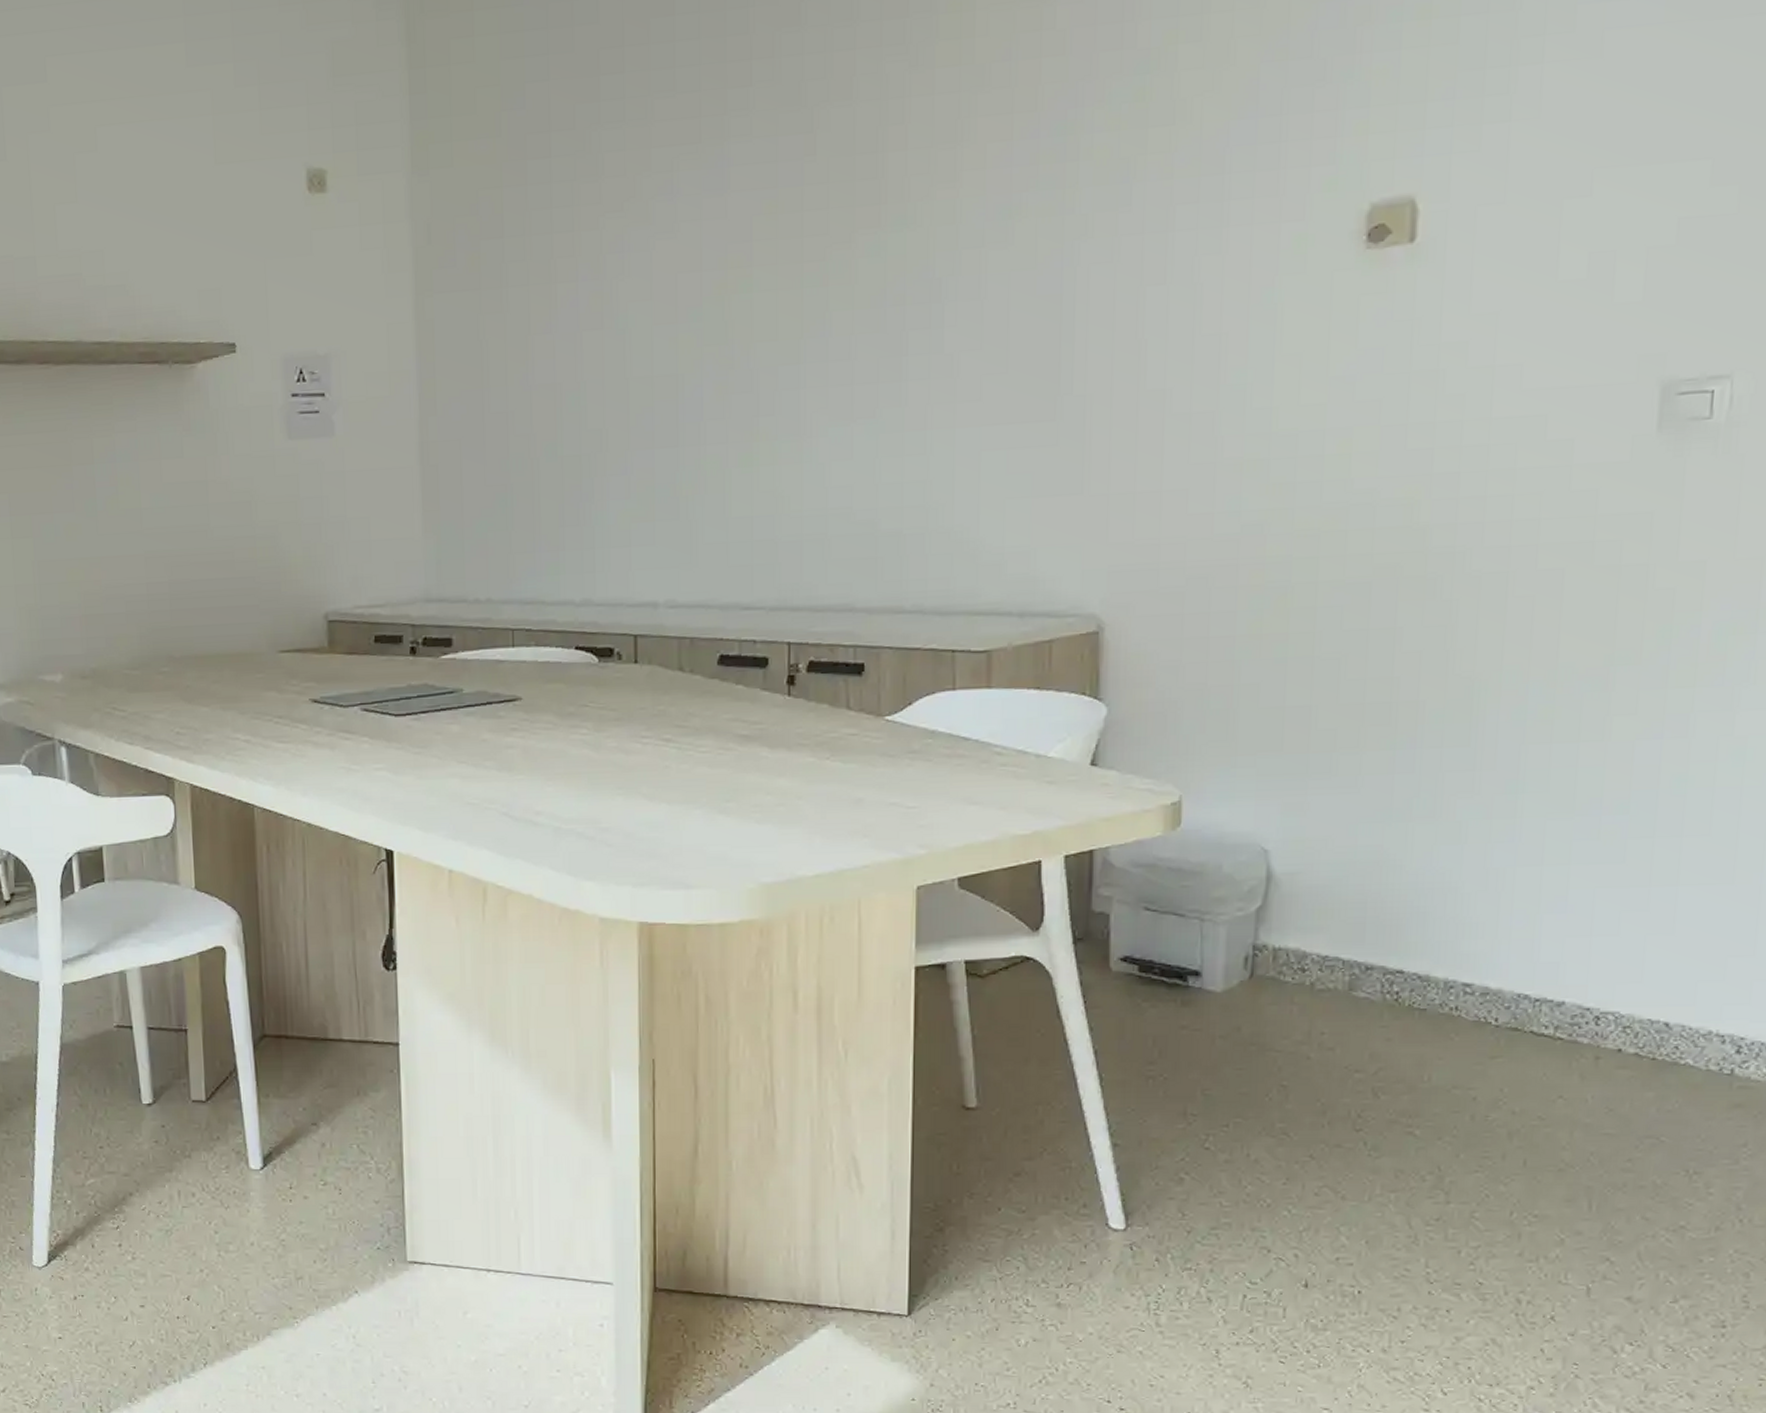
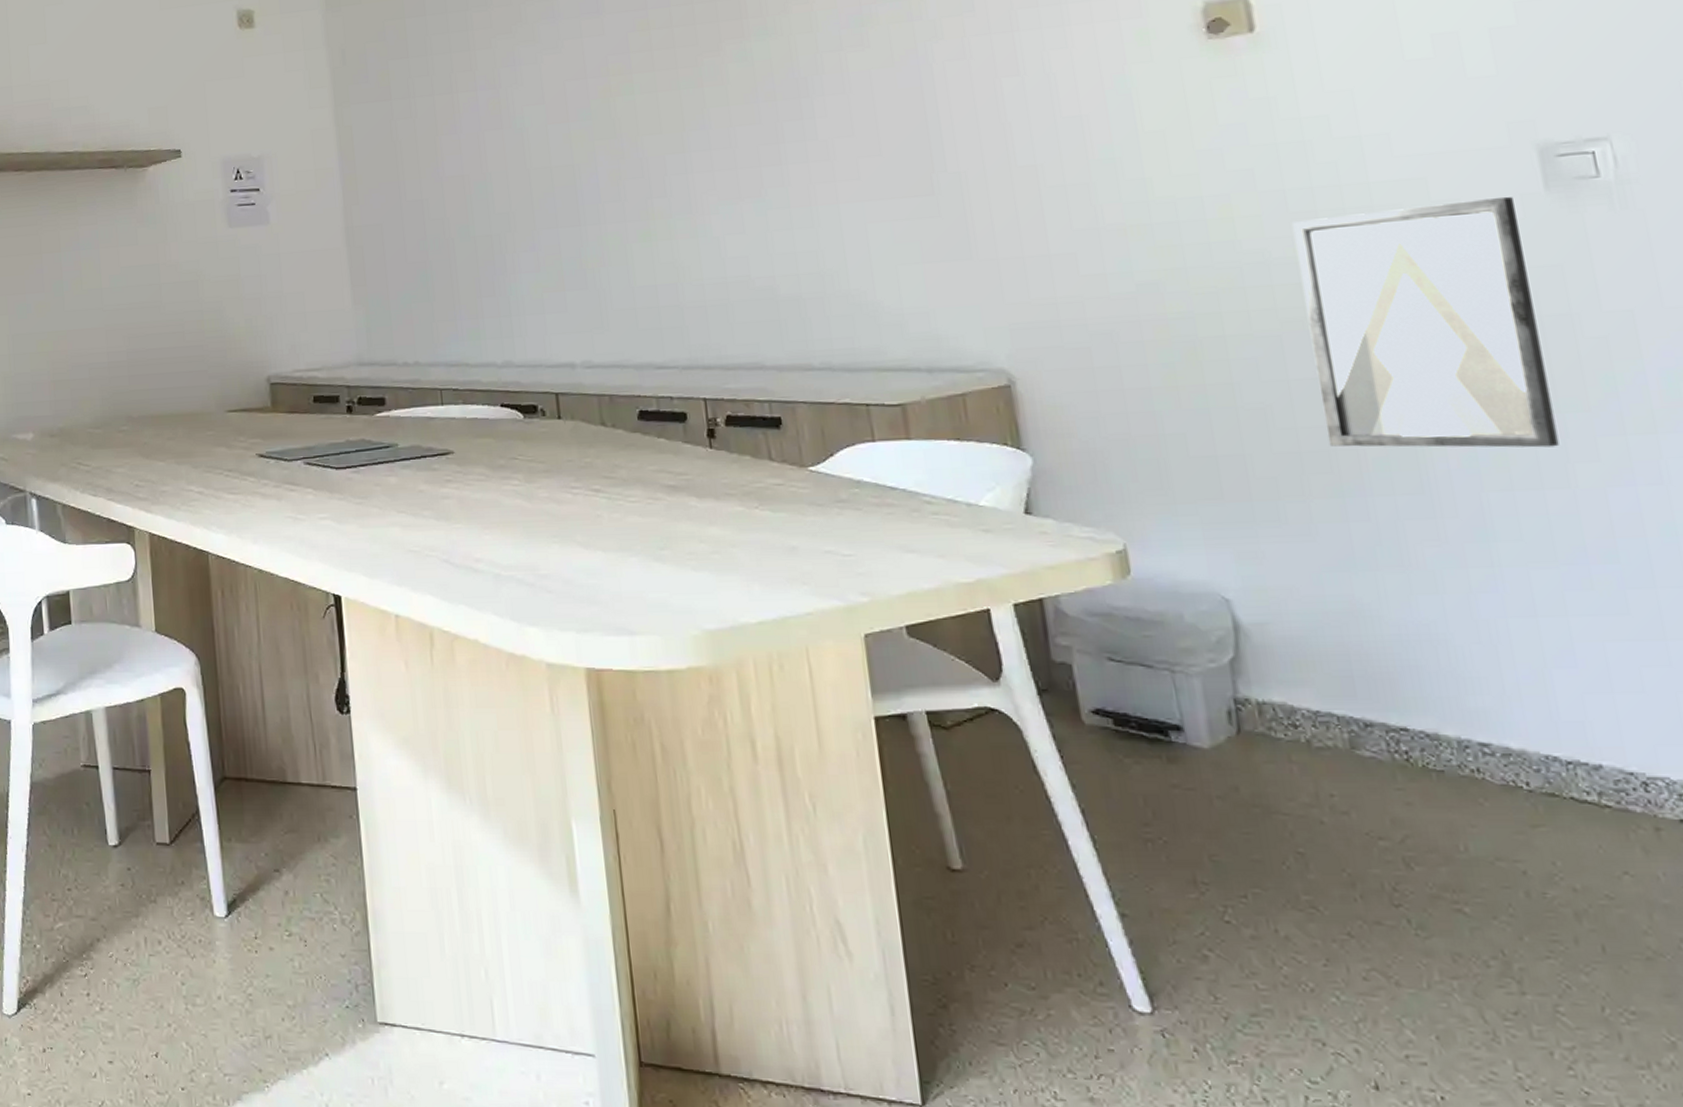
wall art: none [1393,437,1624,701] -> present [1293,196,1559,448]

